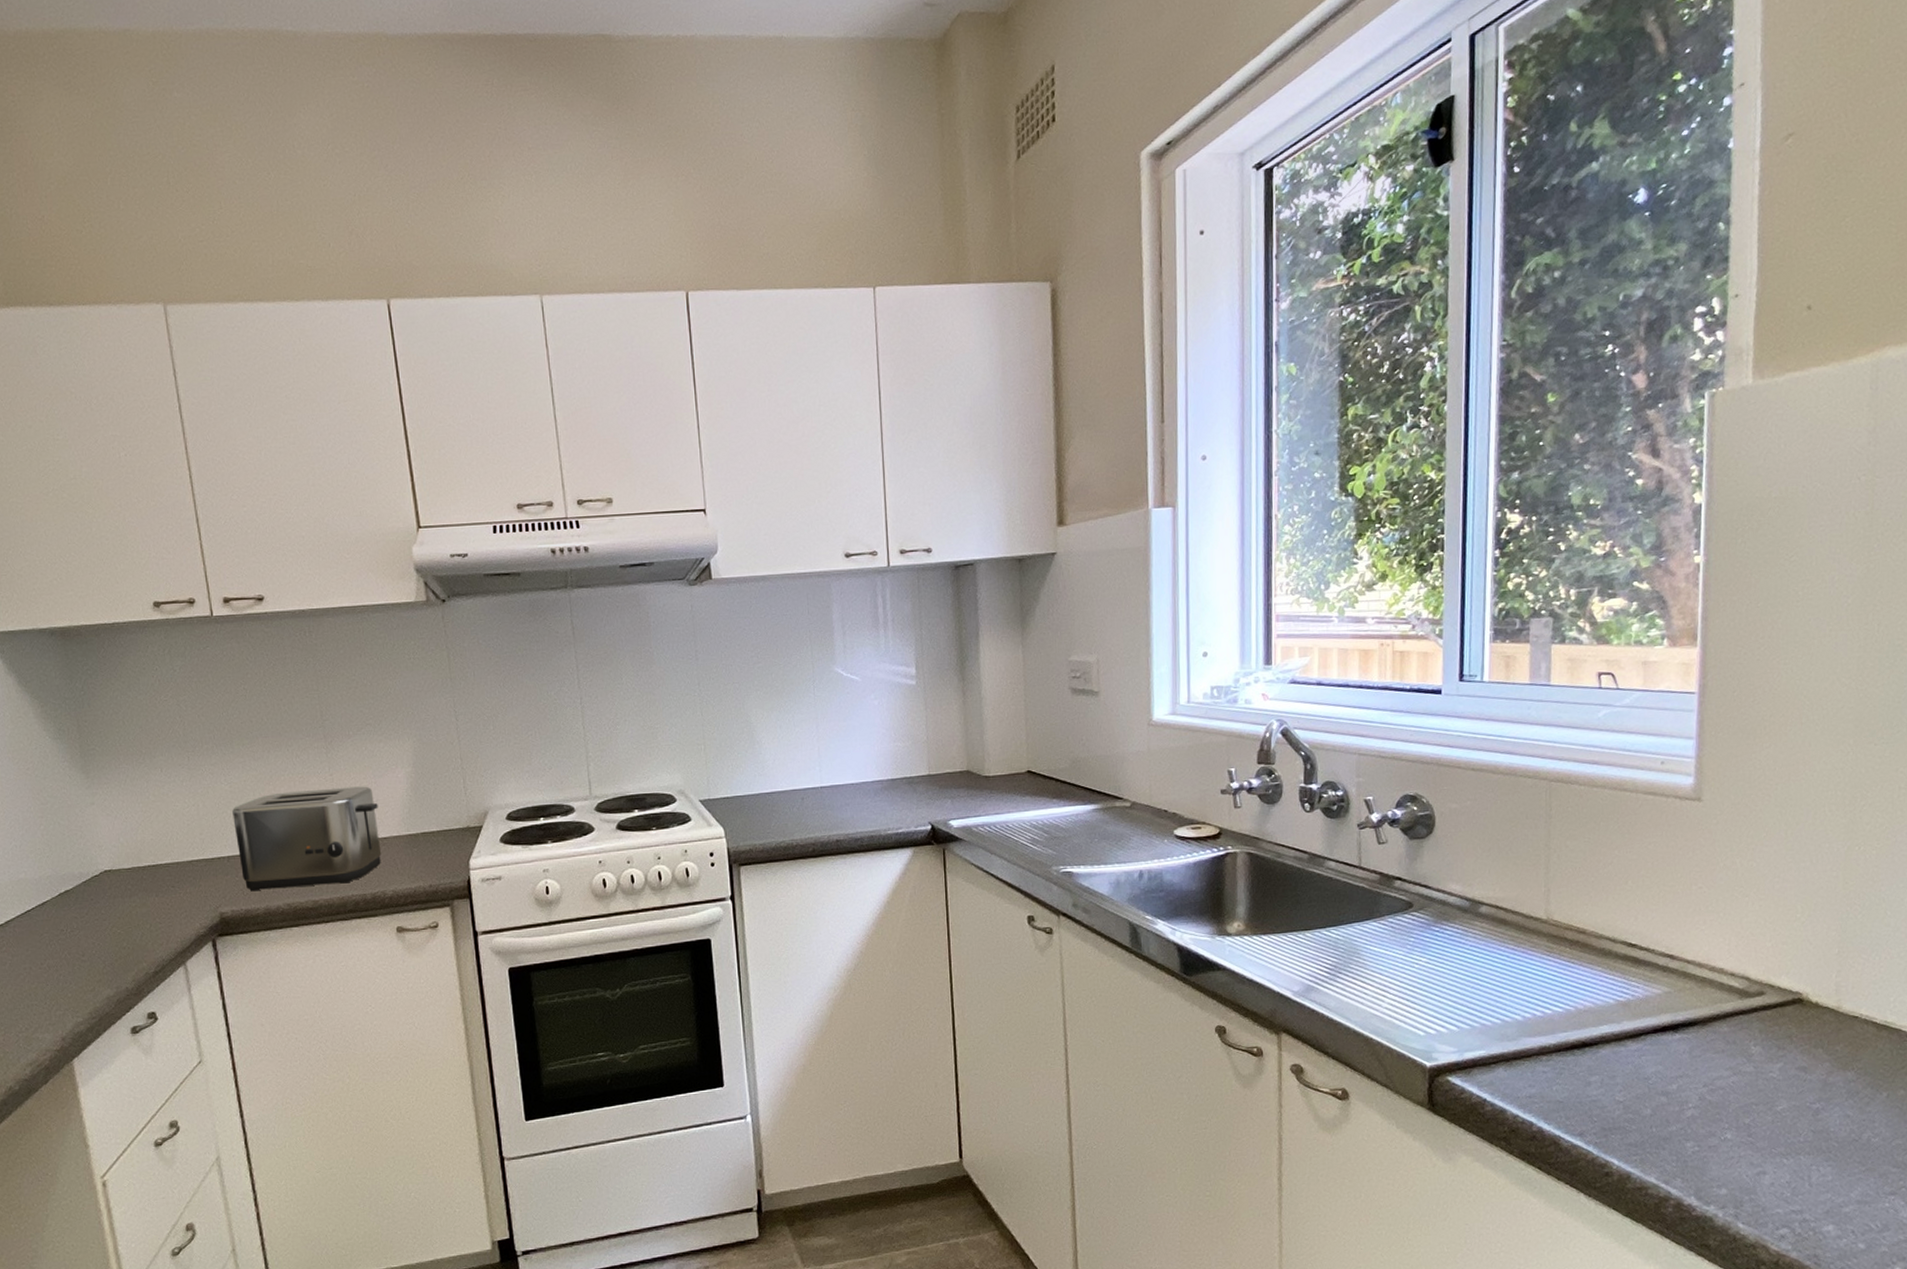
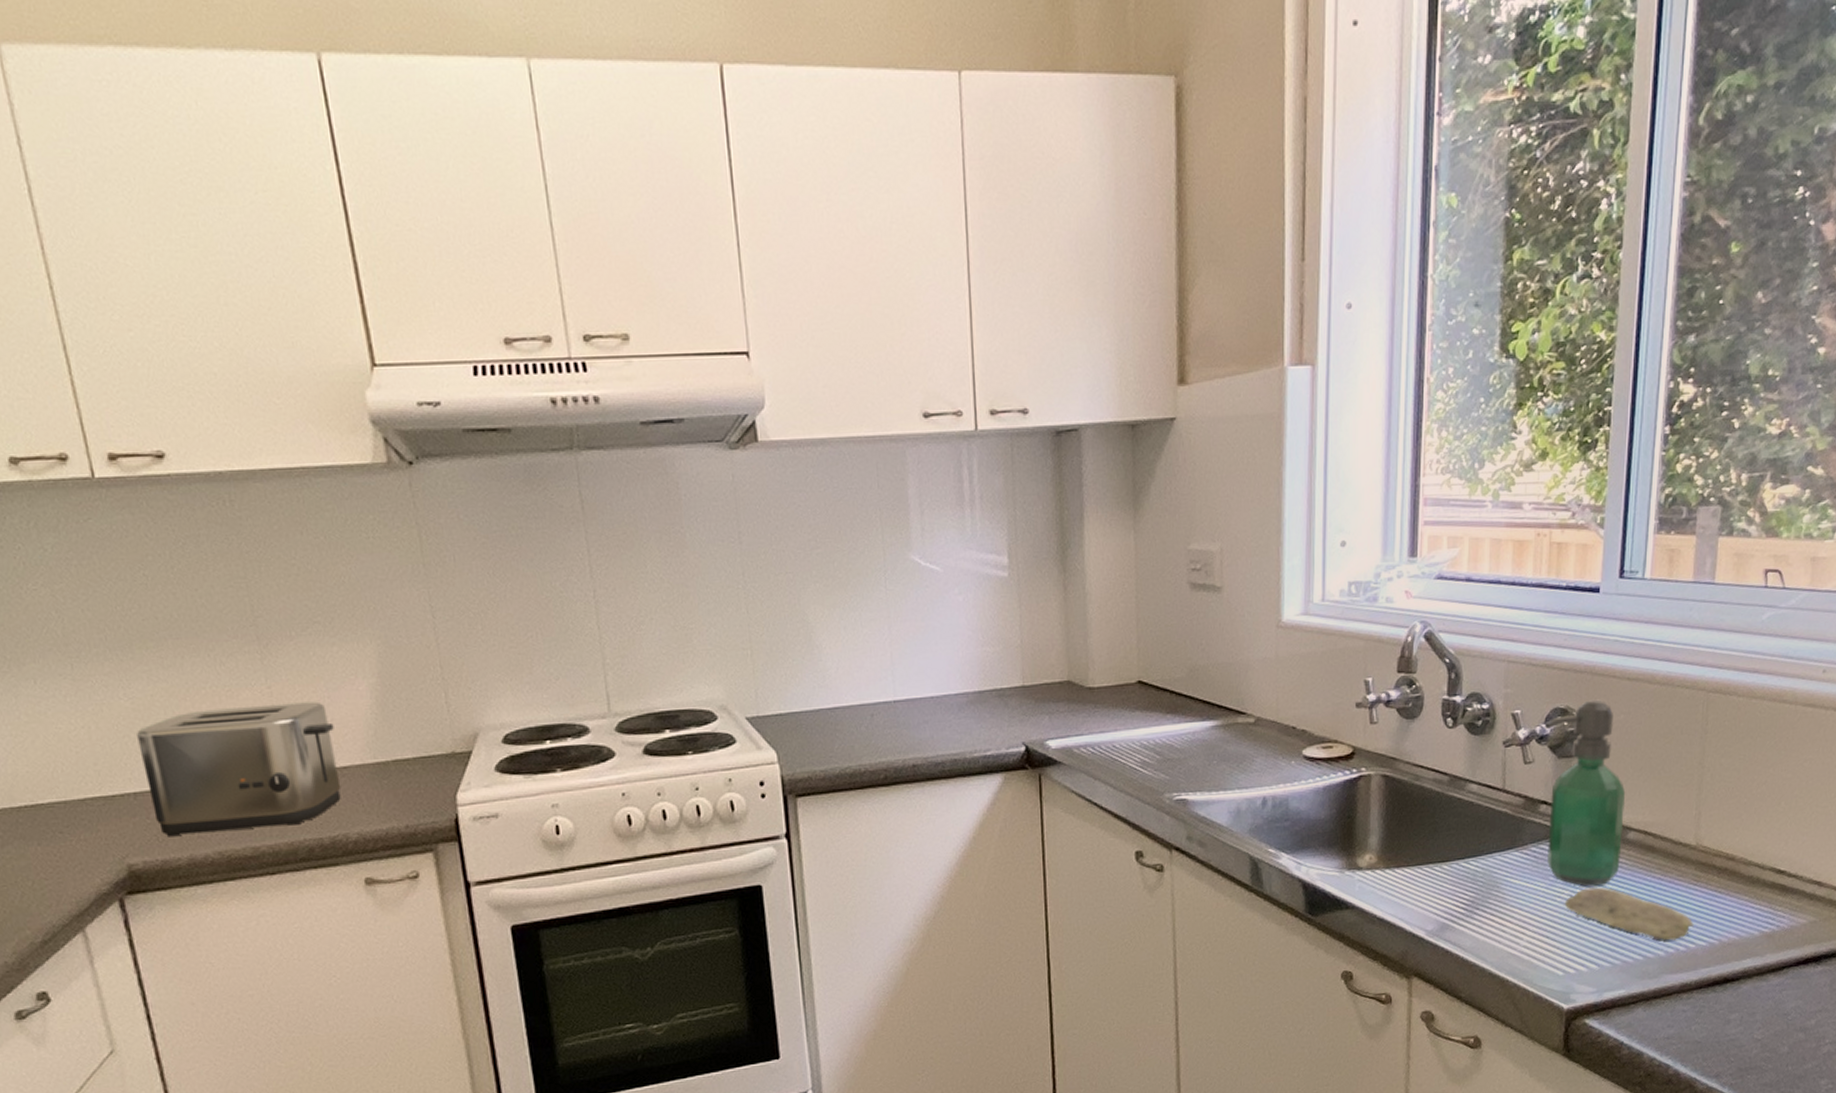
soap dispenser: none [1395,787,1476,955] -> present [1544,699,1626,887]
sponge: none [1422,955,1549,1007] -> present [1564,887,1694,941]

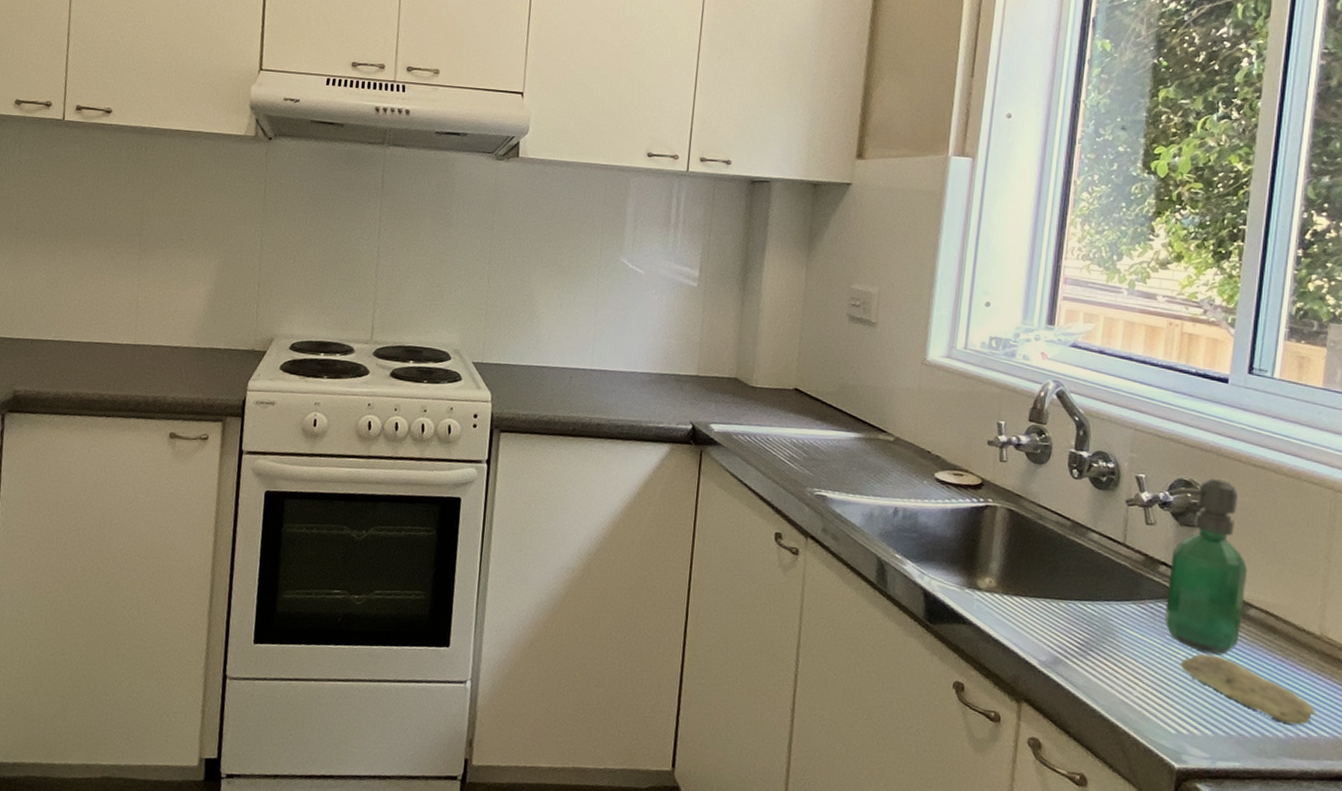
toaster: present [137,701,341,837] -> none [41,288,176,384]

